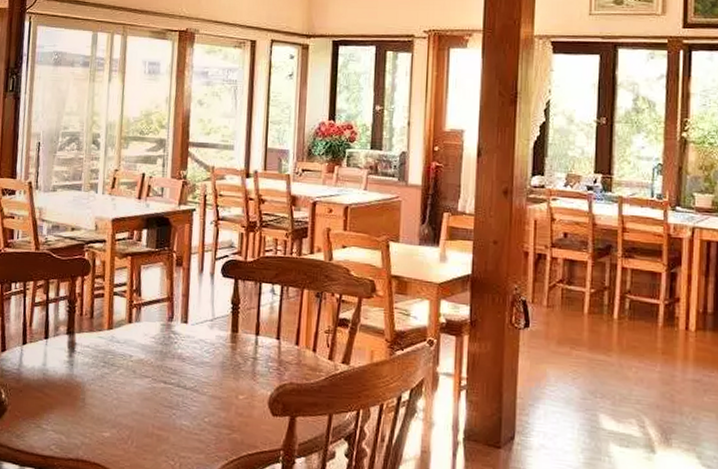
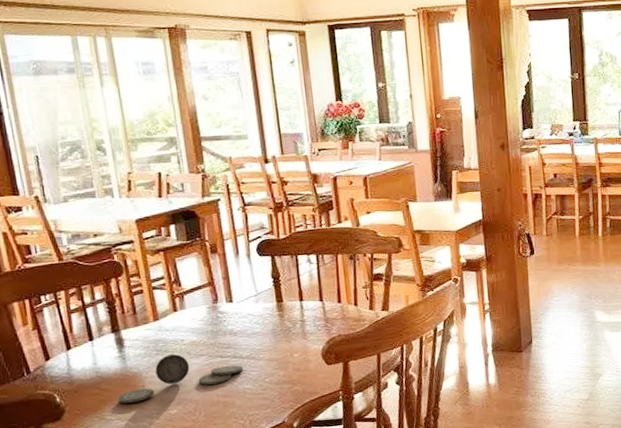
plate: none [57,369,184,416] -> present [118,354,243,404]

